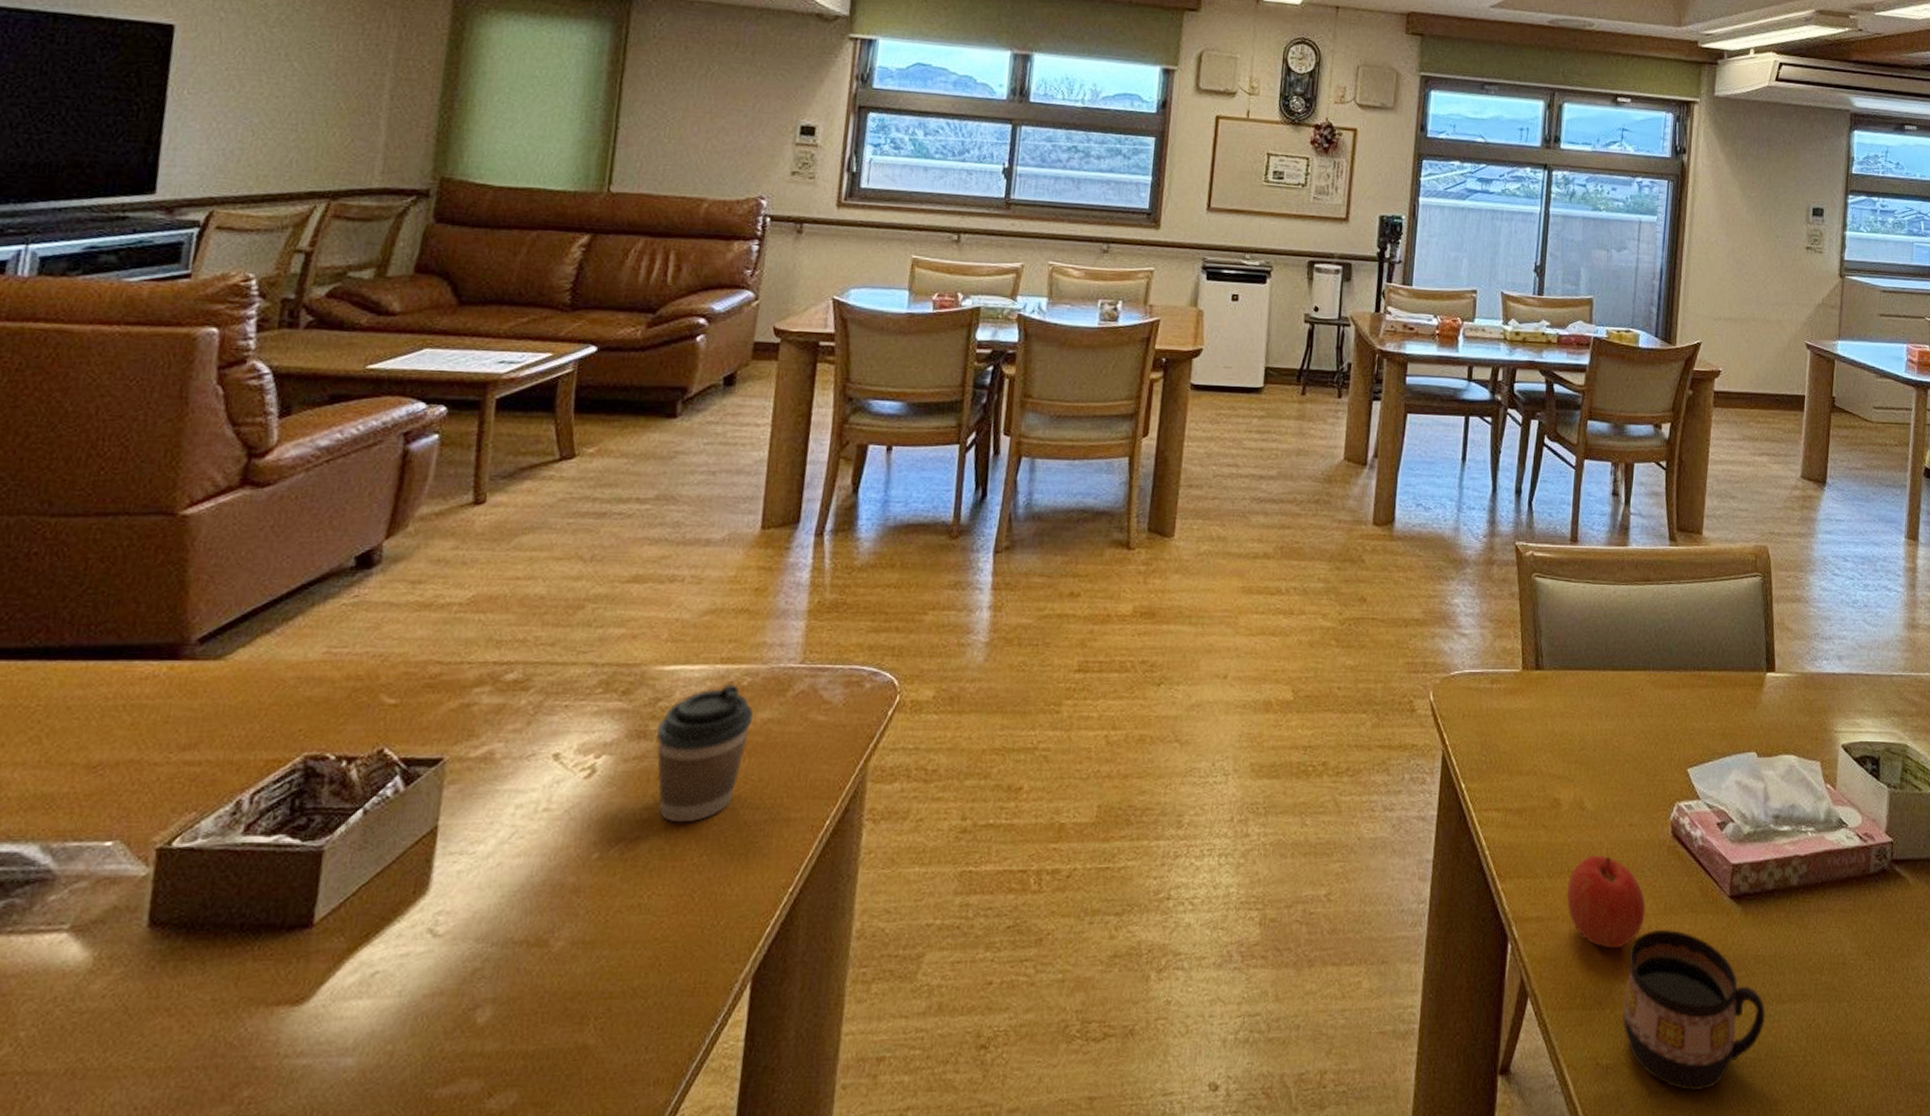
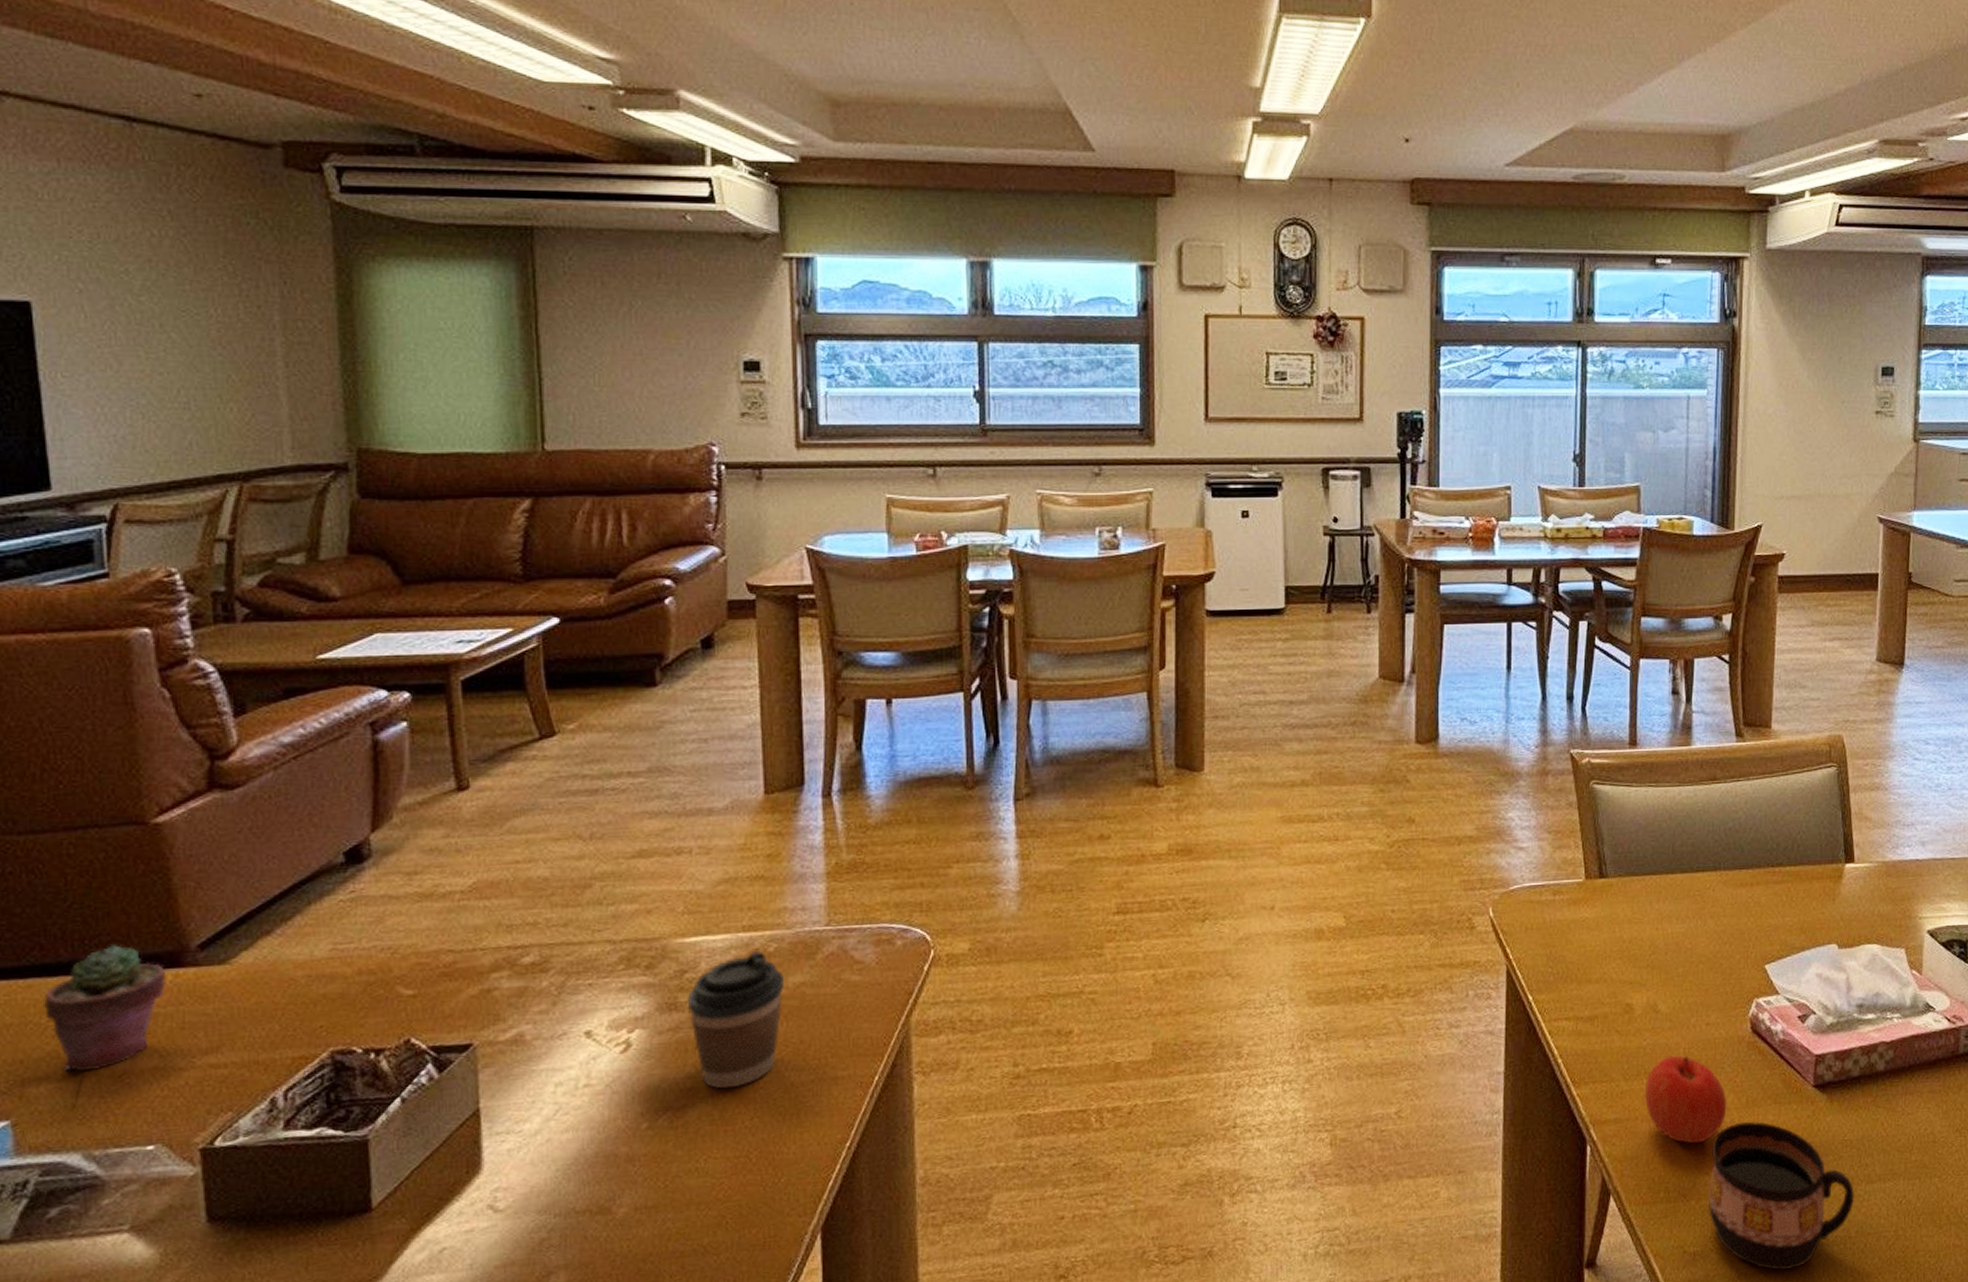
potted succulent: none [36,633,162,760] -> present [44,945,167,1072]

